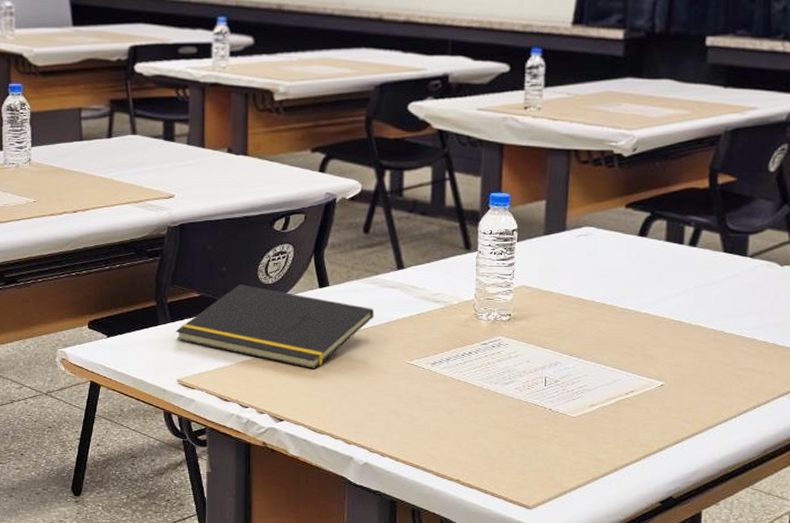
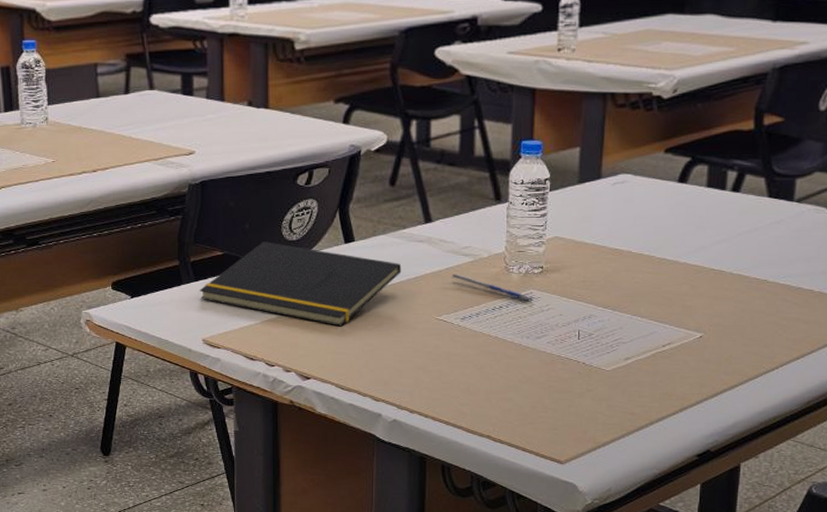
pen: none [421,319,502,348] -> present [450,273,534,302]

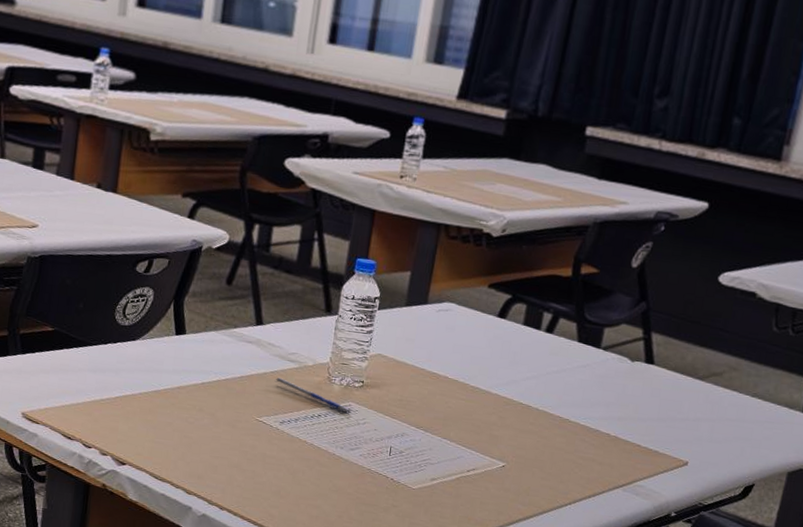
notepad: present [199,242,402,327] -> none [25,323,229,417]

